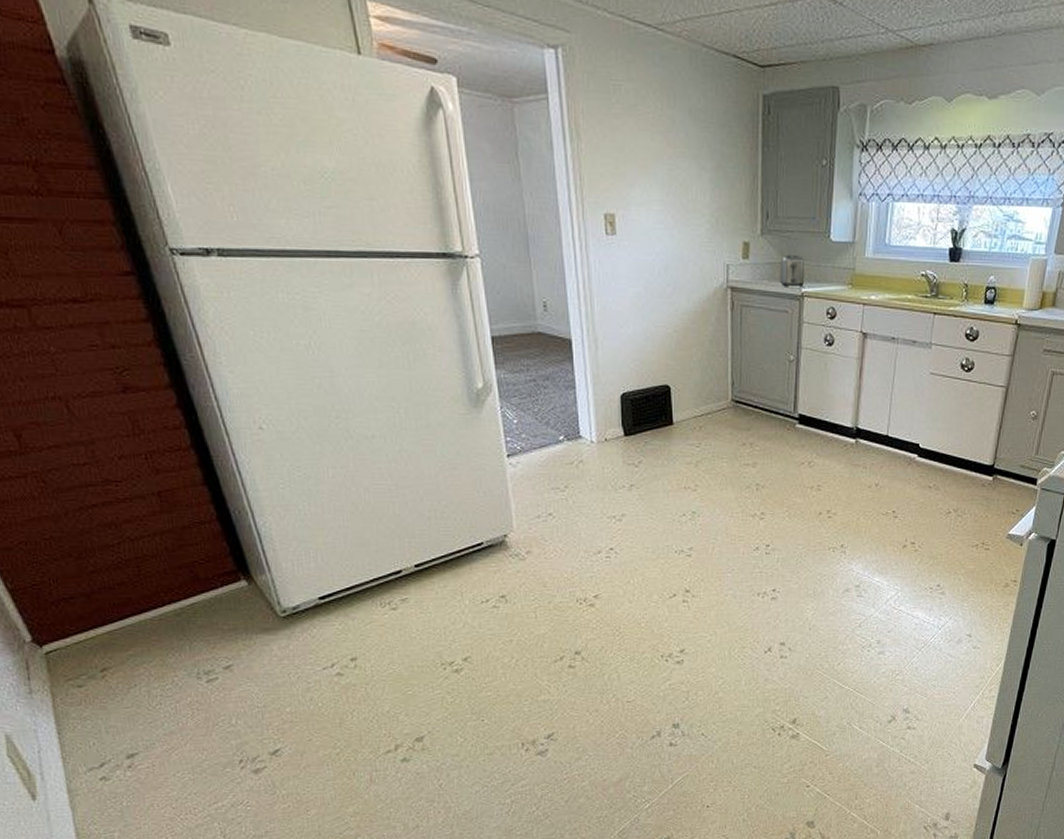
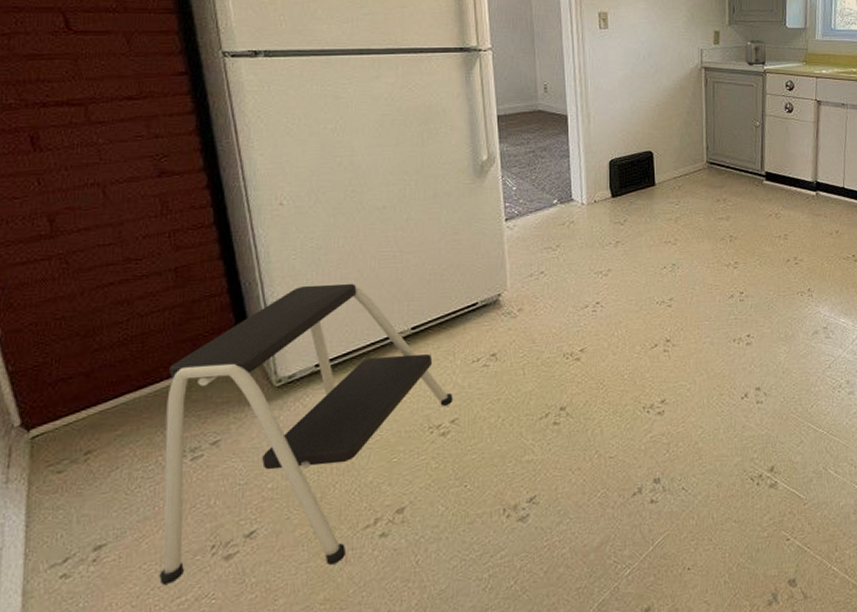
step stool: none [170,516,464,791] -> present [159,283,453,585]

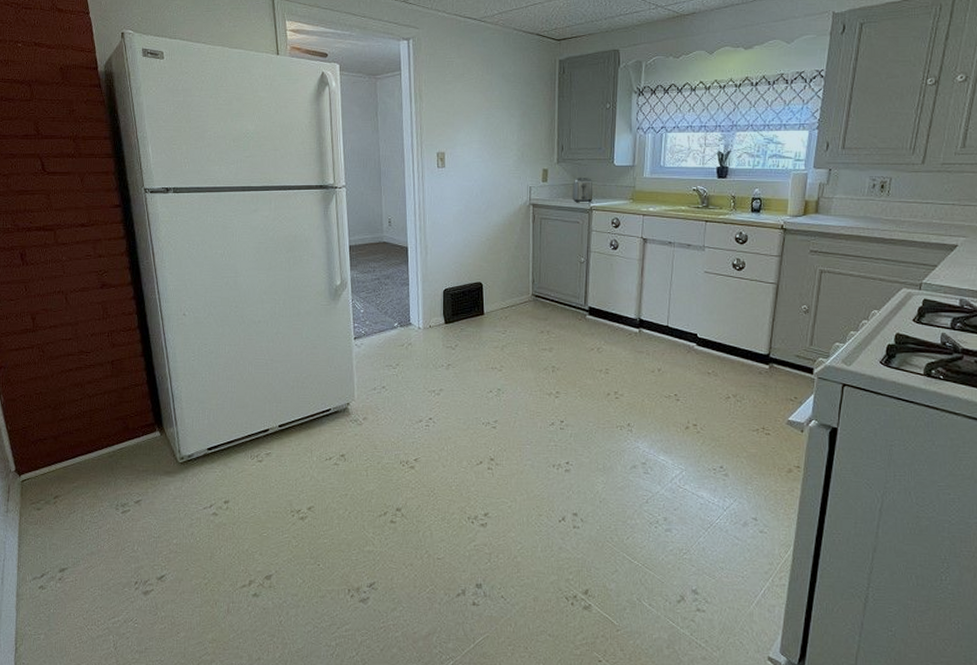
step stool: present [159,283,453,585] -> none [101,382,310,612]

